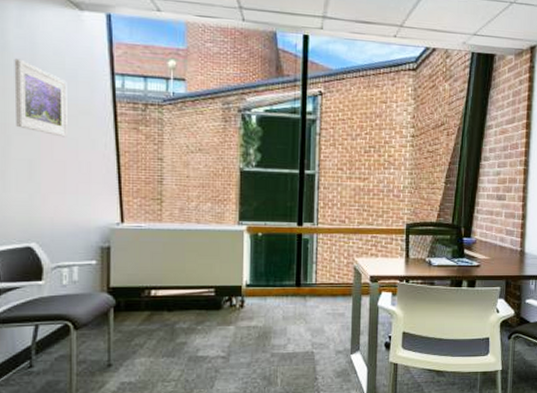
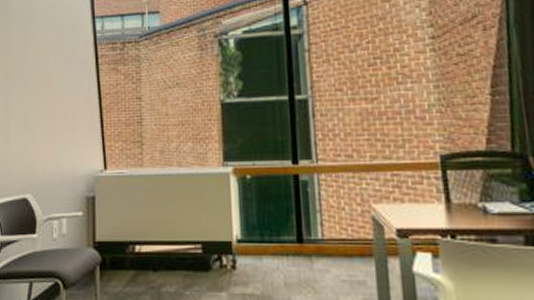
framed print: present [14,58,67,137] -> none [14,17,56,86]

